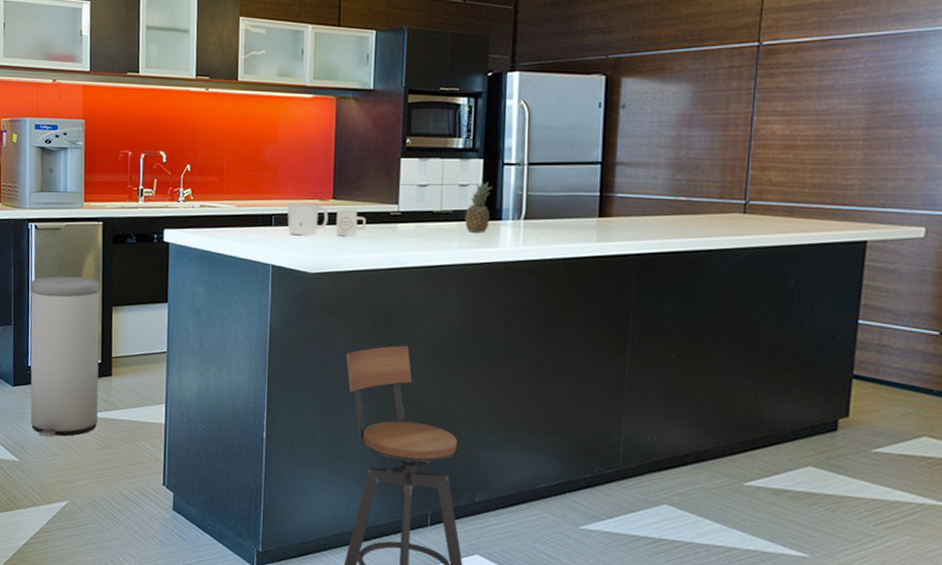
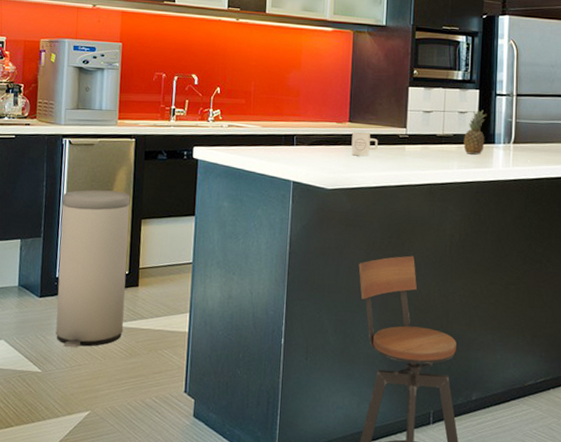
mug: present [287,203,329,236] -> none [307,124,345,155]

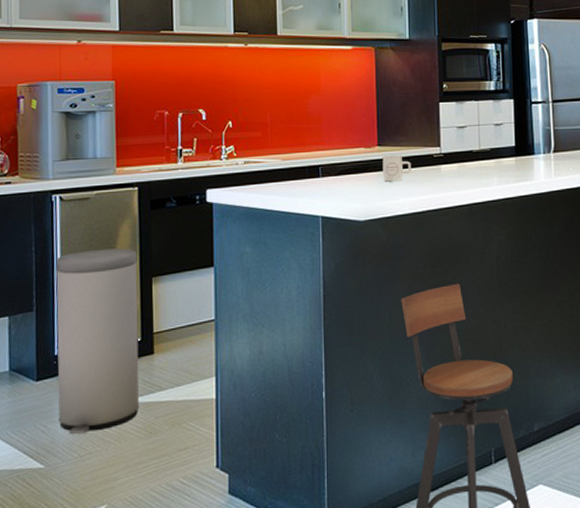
fruit: present [463,109,487,155] -> none [502,120,524,168]

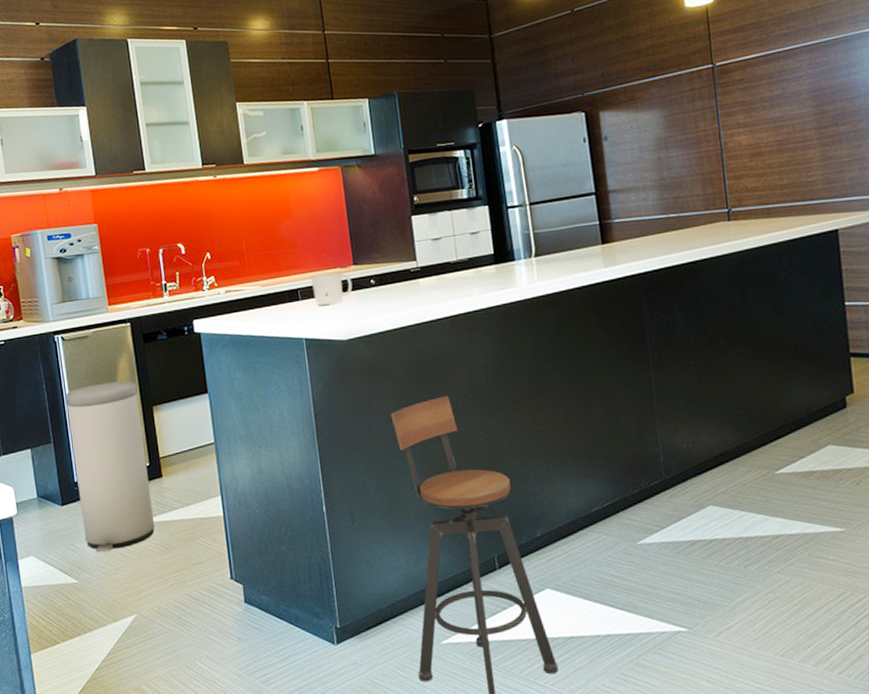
mug: none [334,151,375,185] -> present [311,272,353,306]
mug: present [382,155,411,182] -> none [359,272,390,300]

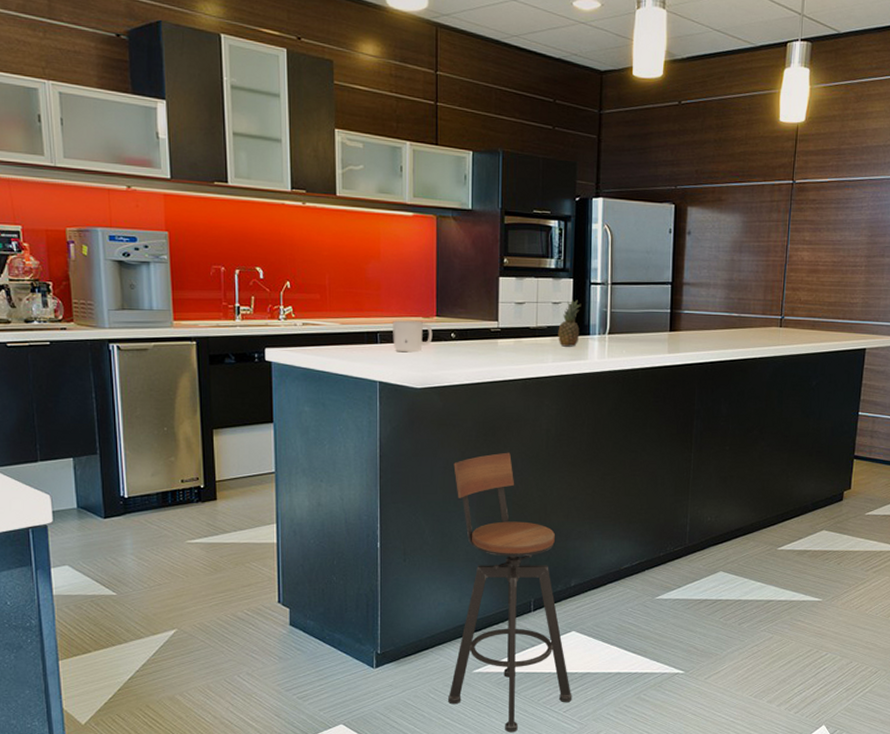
pedal bin: present [65,380,155,553] -> none [117,399,205,568]
fruit: none [480,226,504,277] -> present [558,299,582,347]

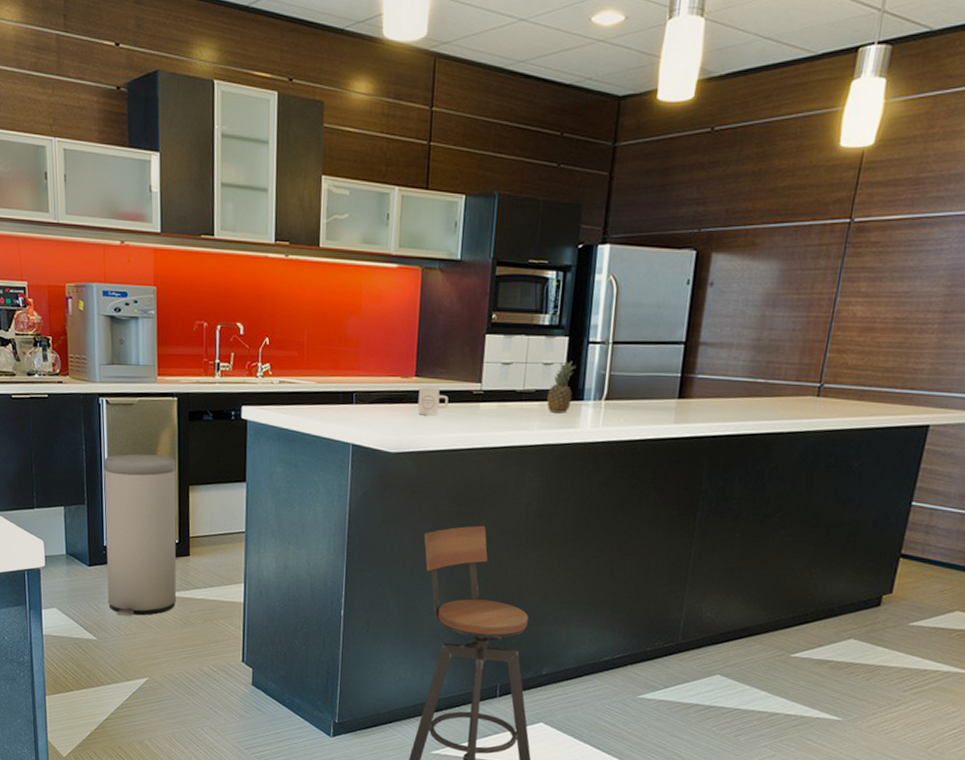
pedal bin: none [117,399,205,568] -> present [103,453,177,617]
mug: present [393,320,433,353] -> none [368,380,411,414]
mug: none [440,326,469,353] -> present [417,387,449,416]

